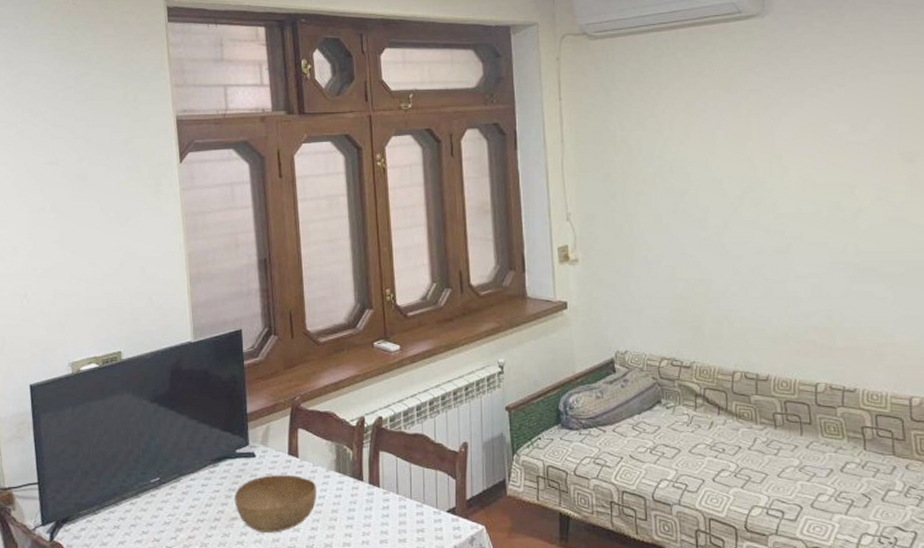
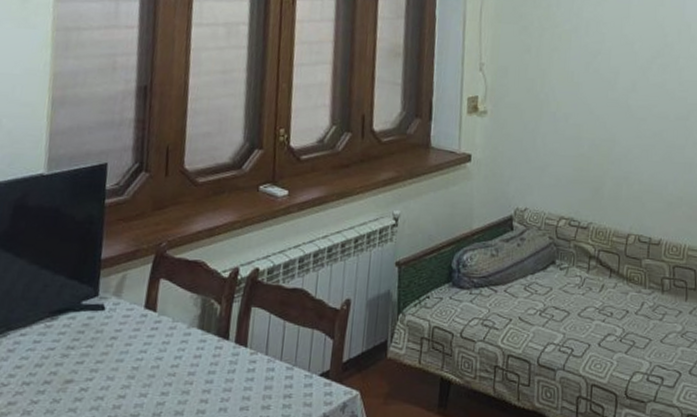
bowl: present [235,475,317,533] -> none [72,331,174,398]

